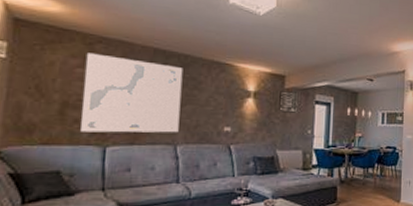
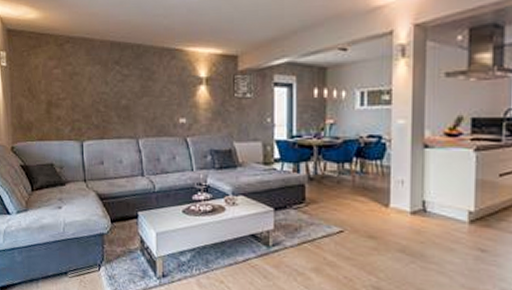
wall art: present [80,53,183,133] -> none [59,53,139,128]

